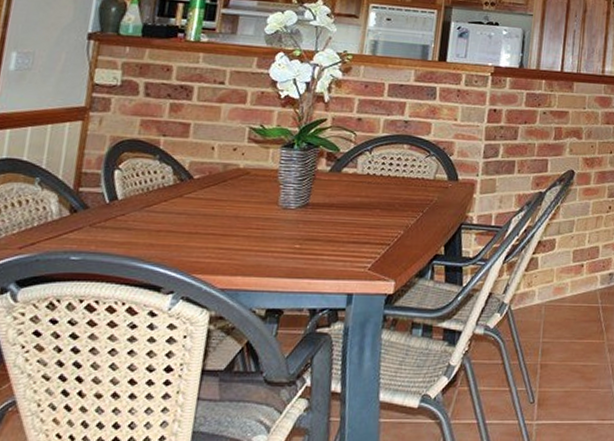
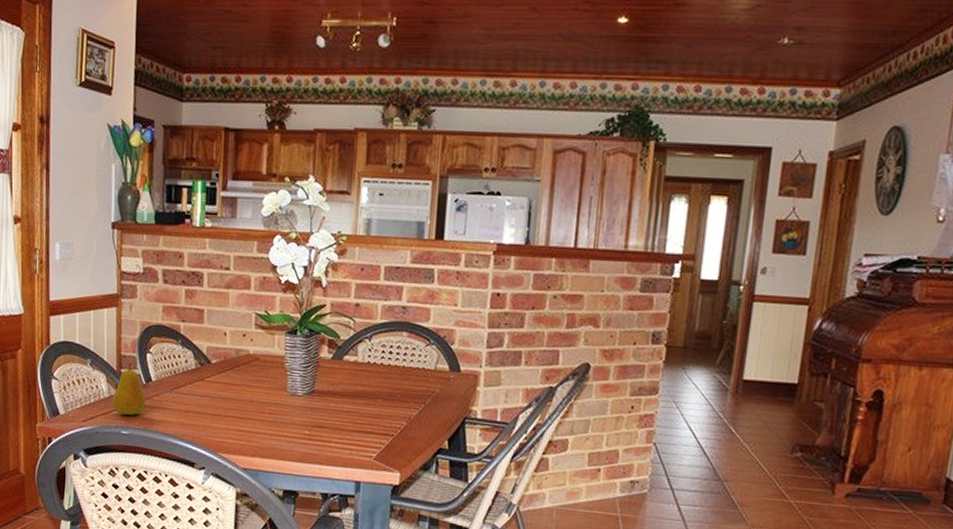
fruit: none [62,180,108,238] -> present [112,363,146,415]

